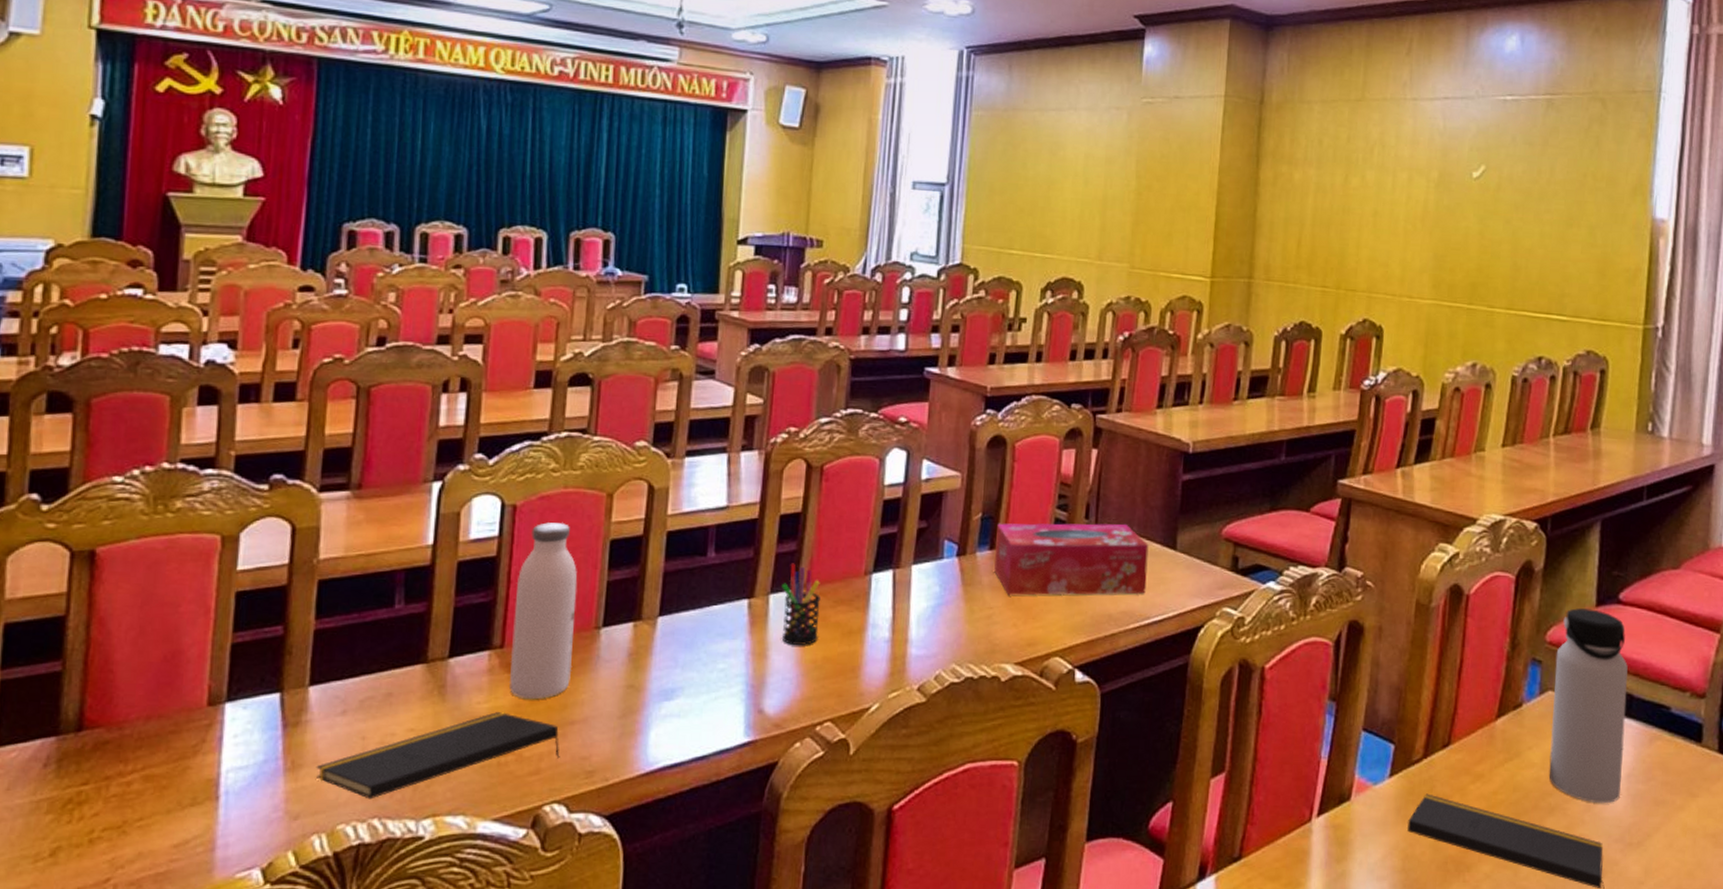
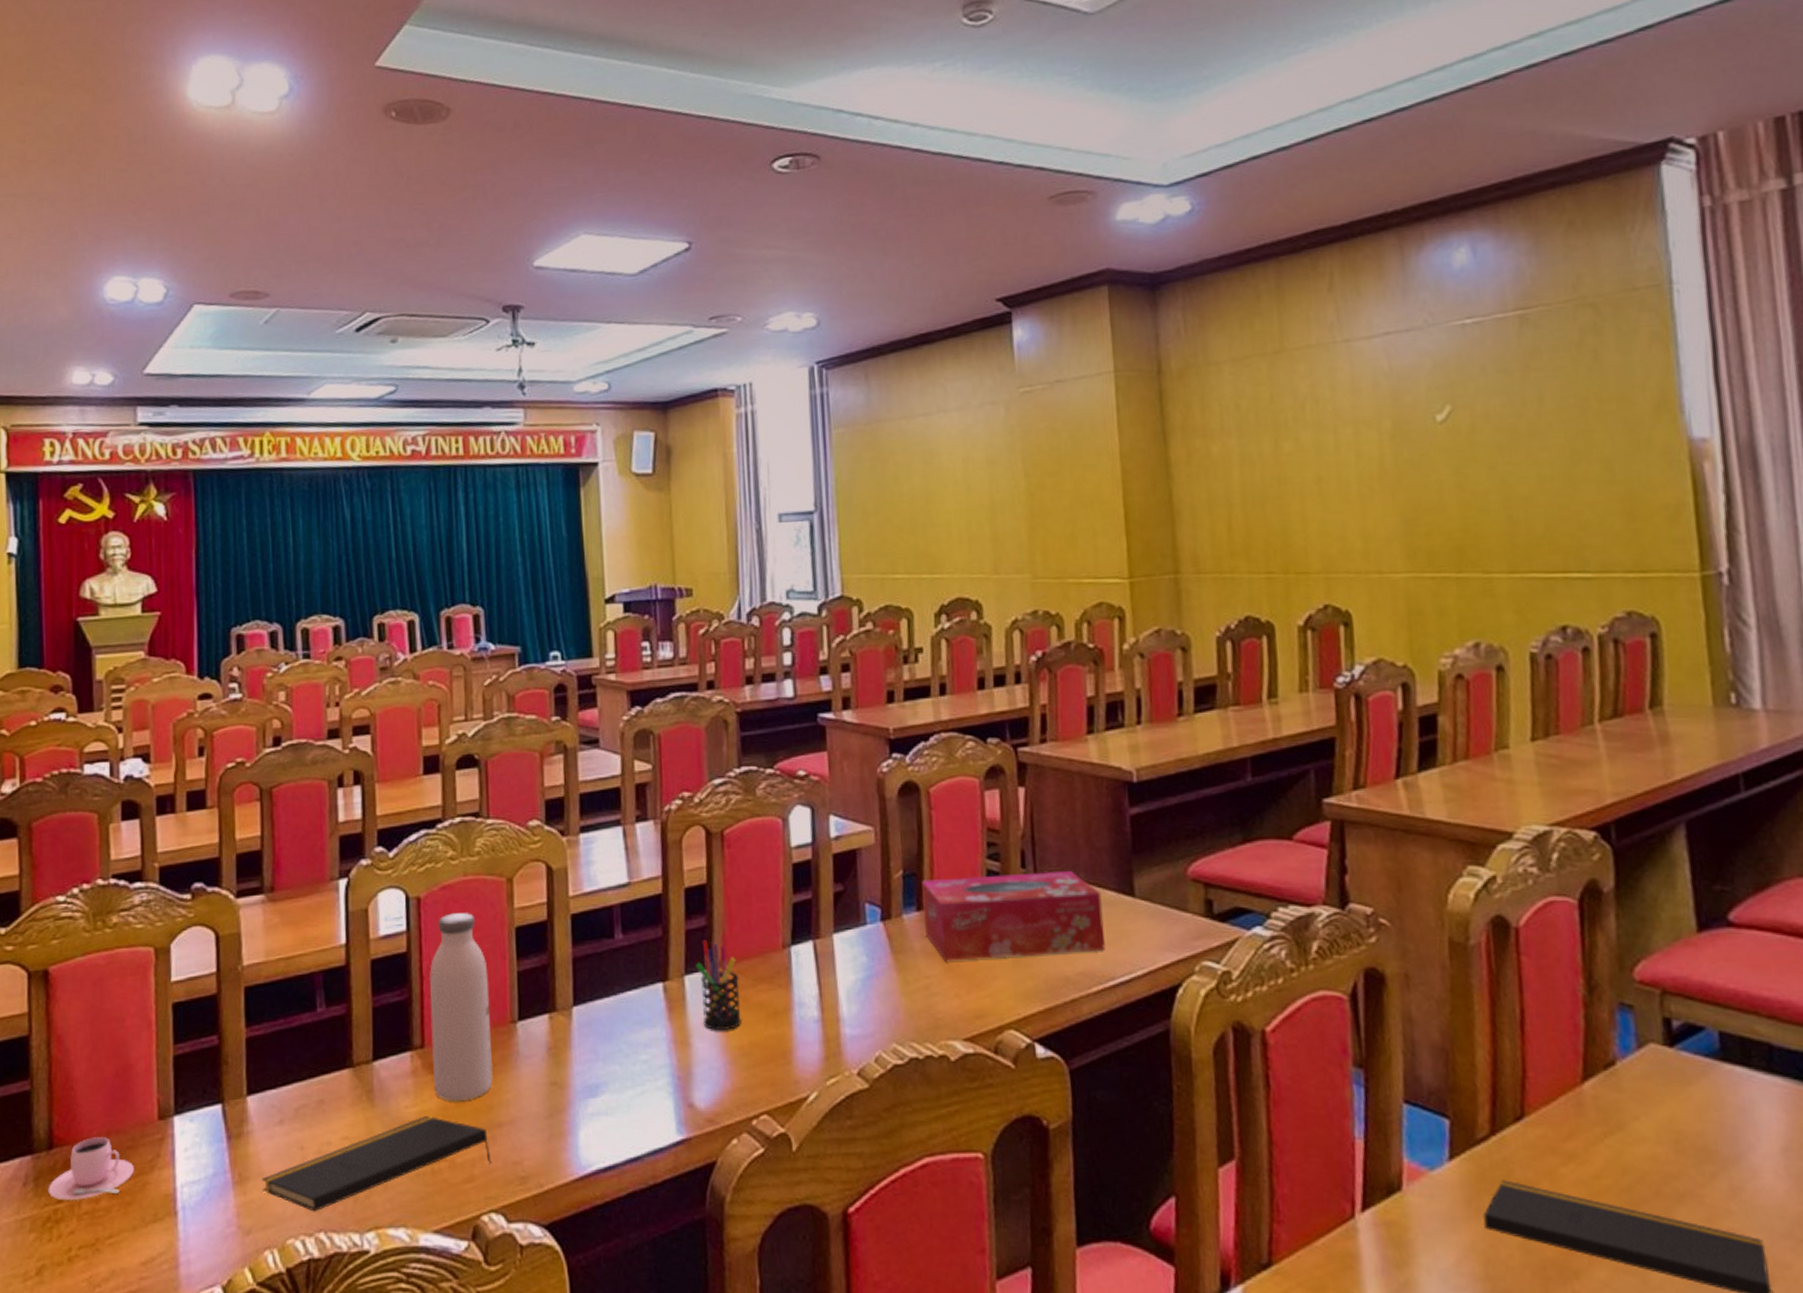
teacup: none [72,721,175,783] -> present [48,1137,134,1201]
water bottle: present [1548,608,1628,803] -> none [1651,935,1777,1186]

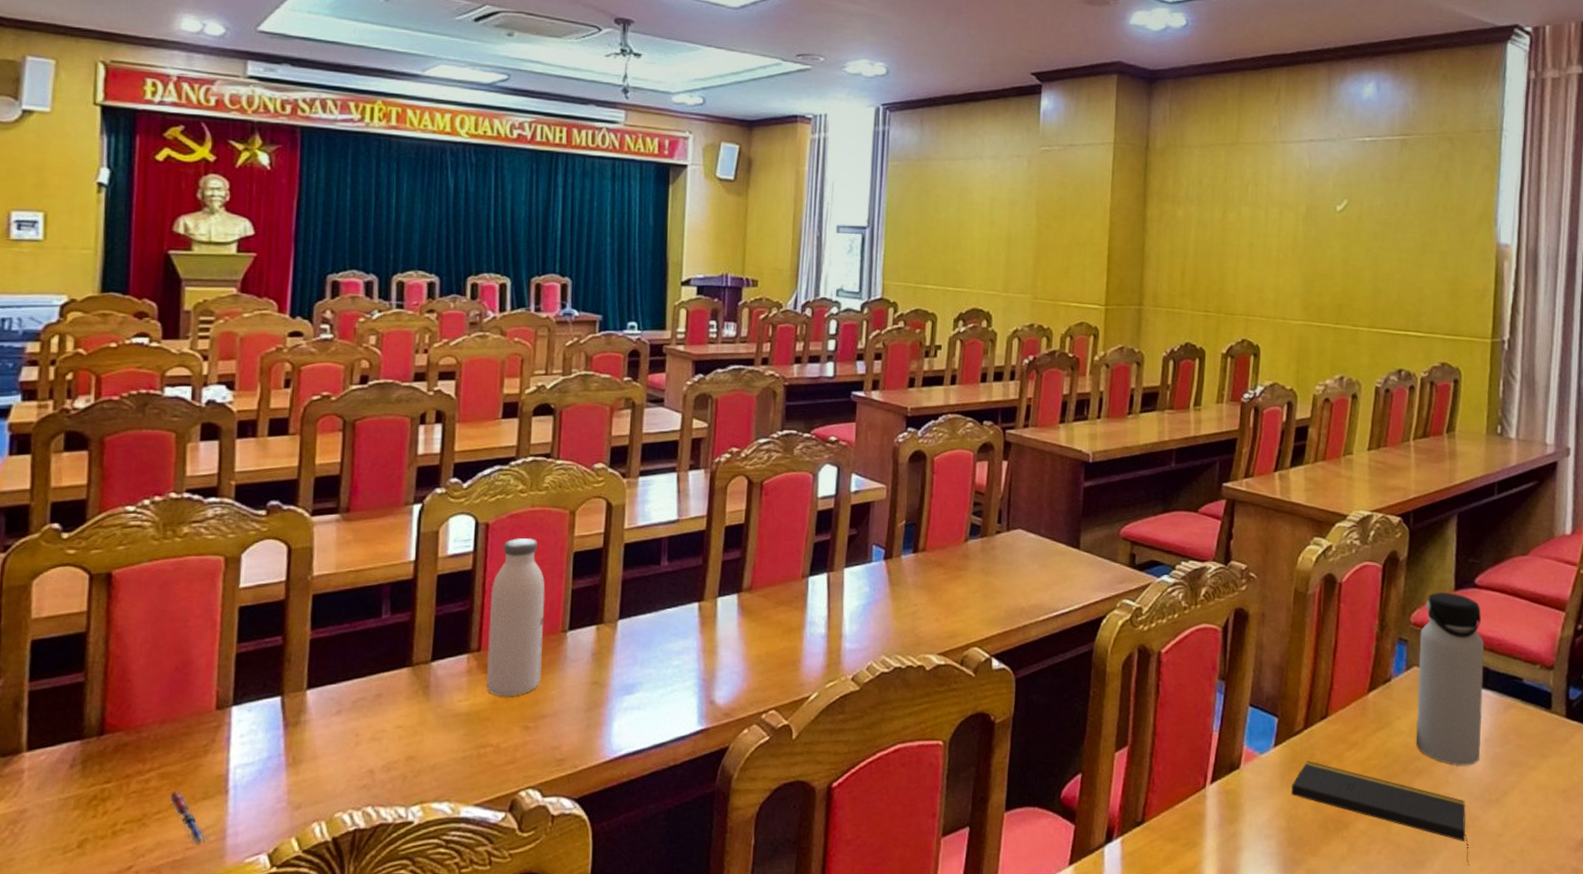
teacup: present [48,1137,134,1201] -> none [96,725,188,781]
pen: none [118,1213,161,1274] -> present [168,791,208,845]
notepad: present [261,1116,492,1212] -> none [315,709,533,790]
pen holder: present [696,940,742,1030] -> none [728,569,763,642]
tissue box: present [922,870,1106,961] -> none [918,527,1055,593]
water bottle: none [1651,935,1777,1186] -> present [1416,593,1484,765]

